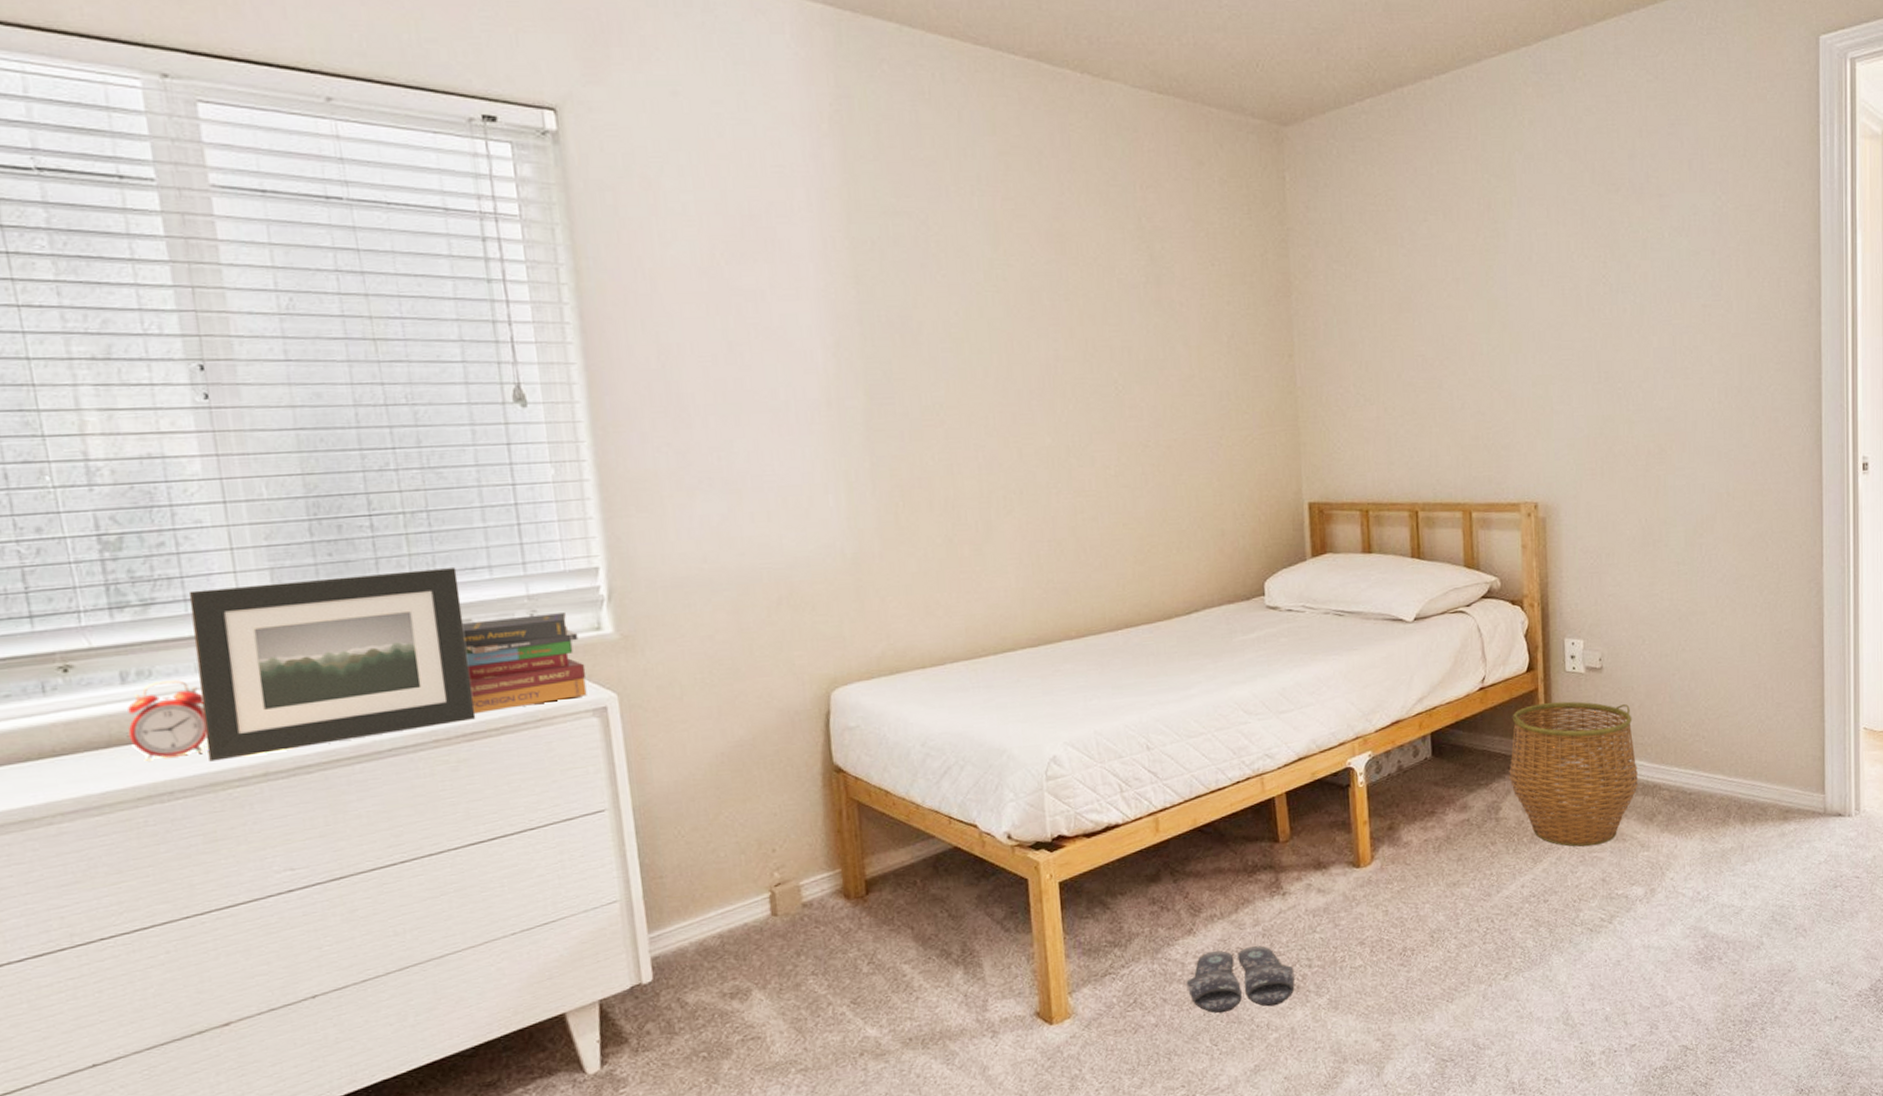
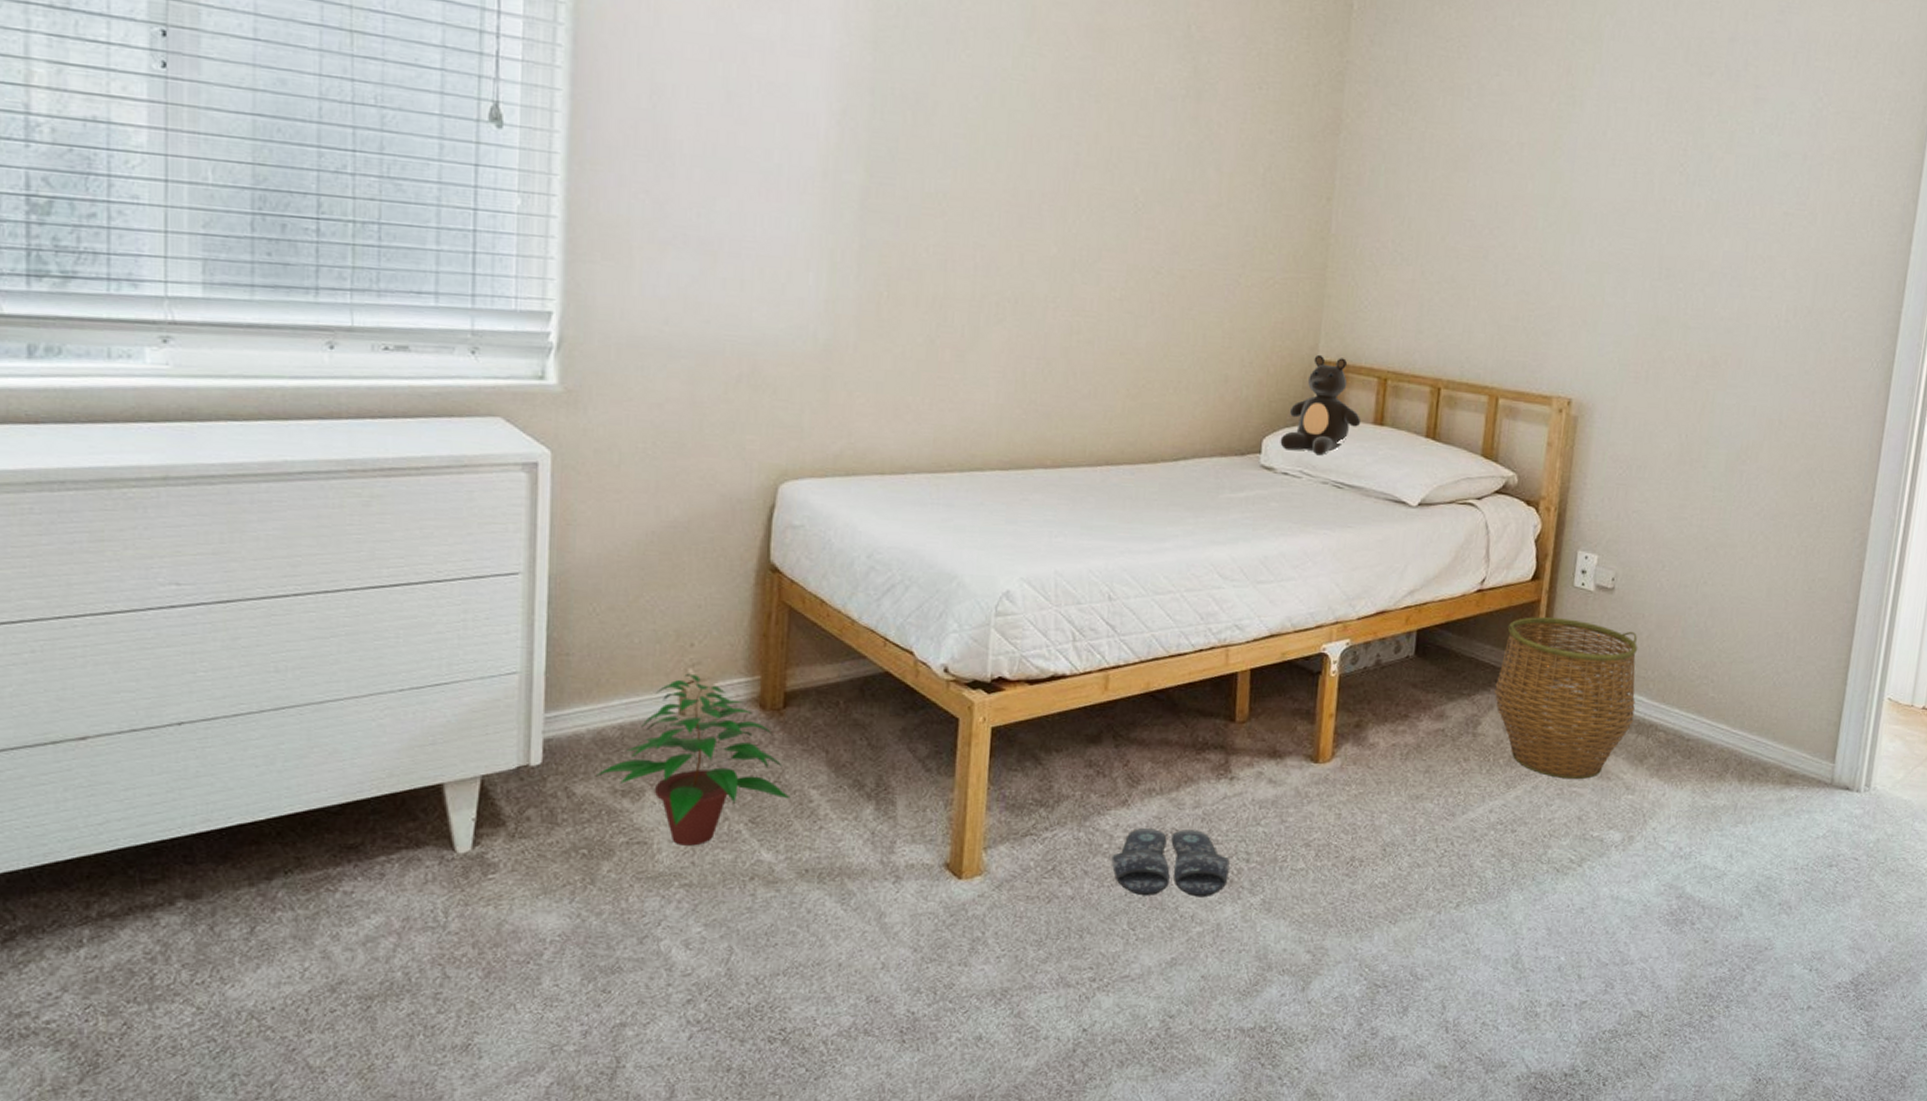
alarm clock: present [127,680,208,762] -> none [27,361,112,446]
picture frame: present [188,568,476,762] -> none [108,270,401,457]
books: present [462,613,587,715] -> none [396,349,522,450]
potted plant: none [703,876,885,1035] -> present [595,673,791,846]
teddy bear: none [1280,497,1351,589] -> present [1280,354,1361,456]

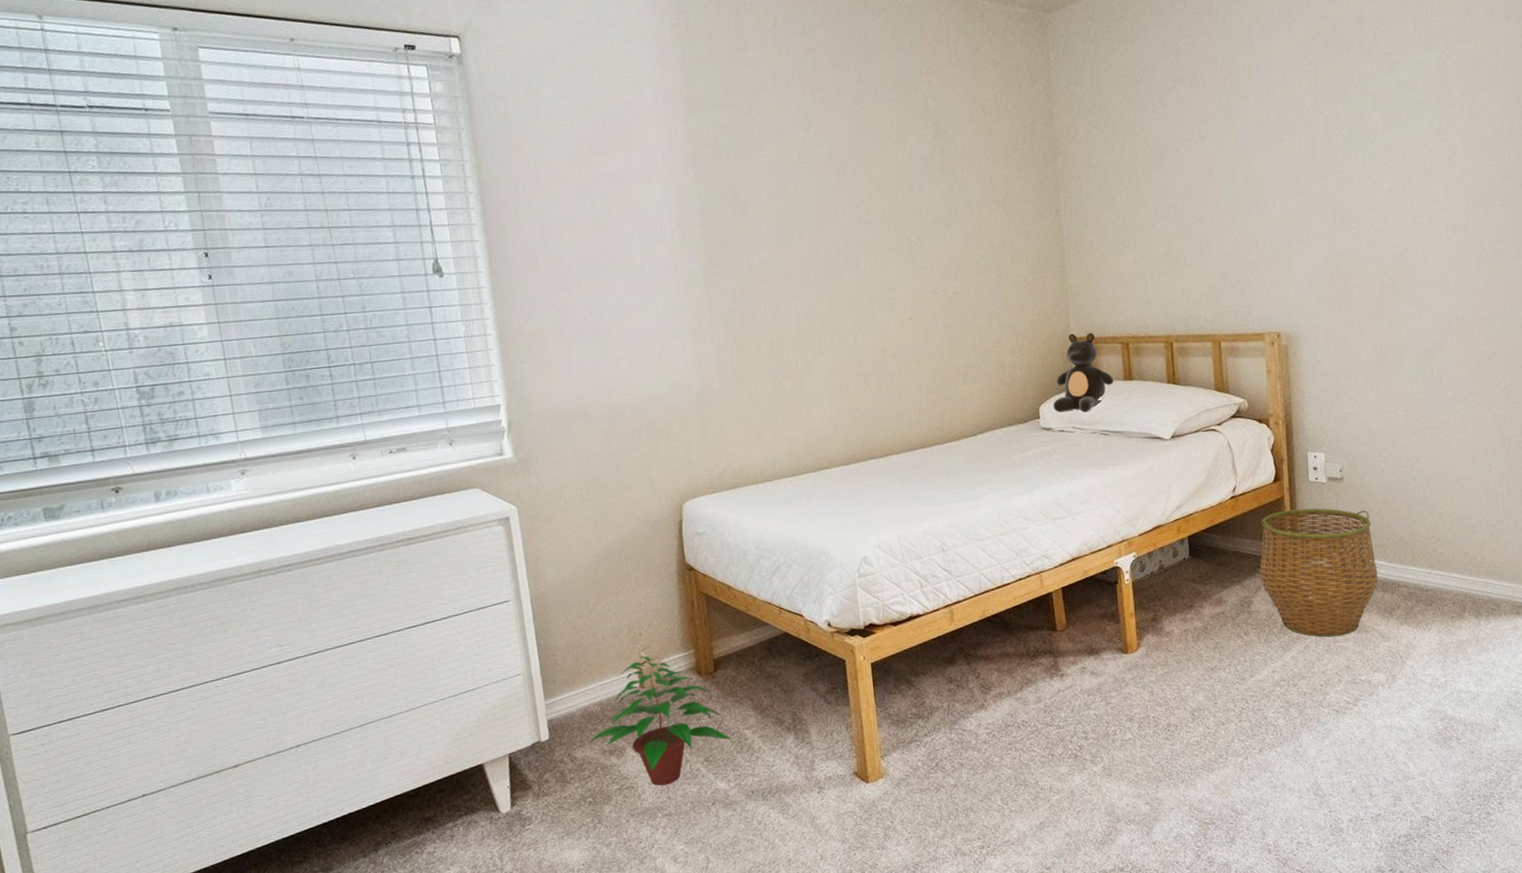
slippers: present [1111,827,1230,896] -> none [979,720,1073,777]

